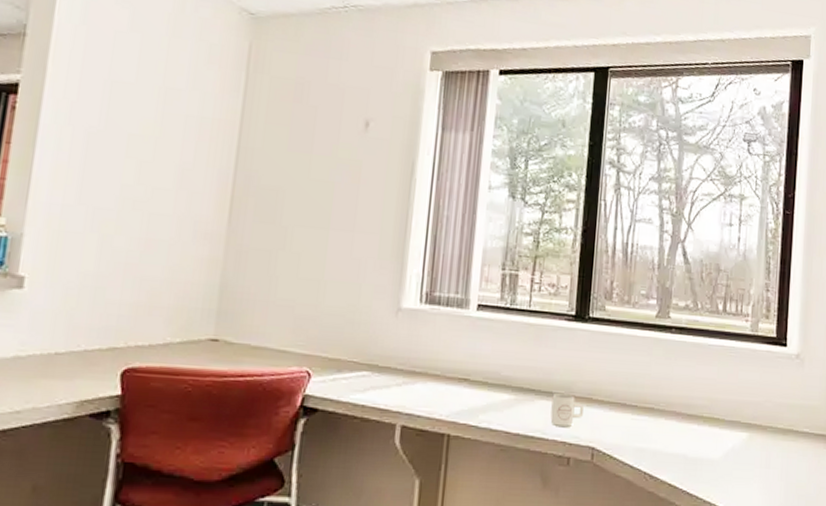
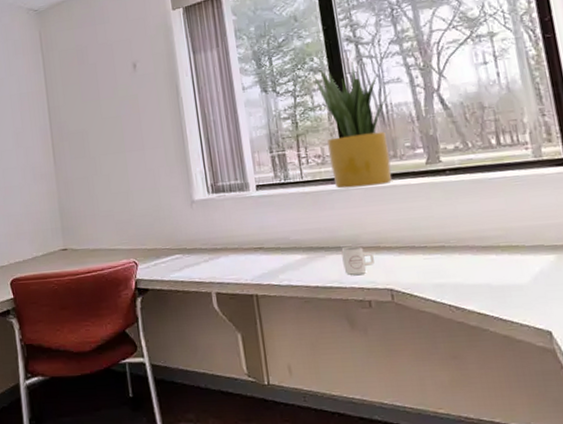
planter: none [562,188,639,331] -> present [313,62,392,189]

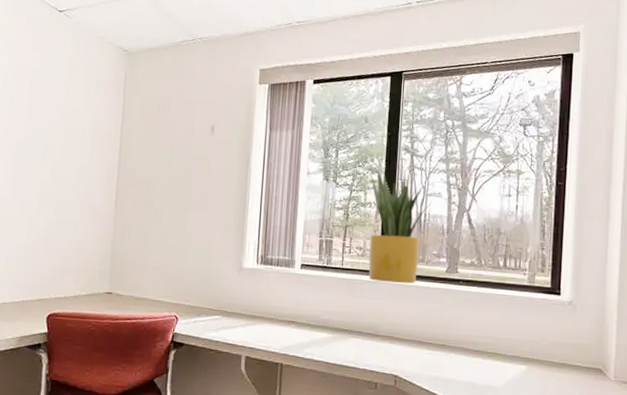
mug: present [341,246,374,275] -> none [361,333,387,359]

